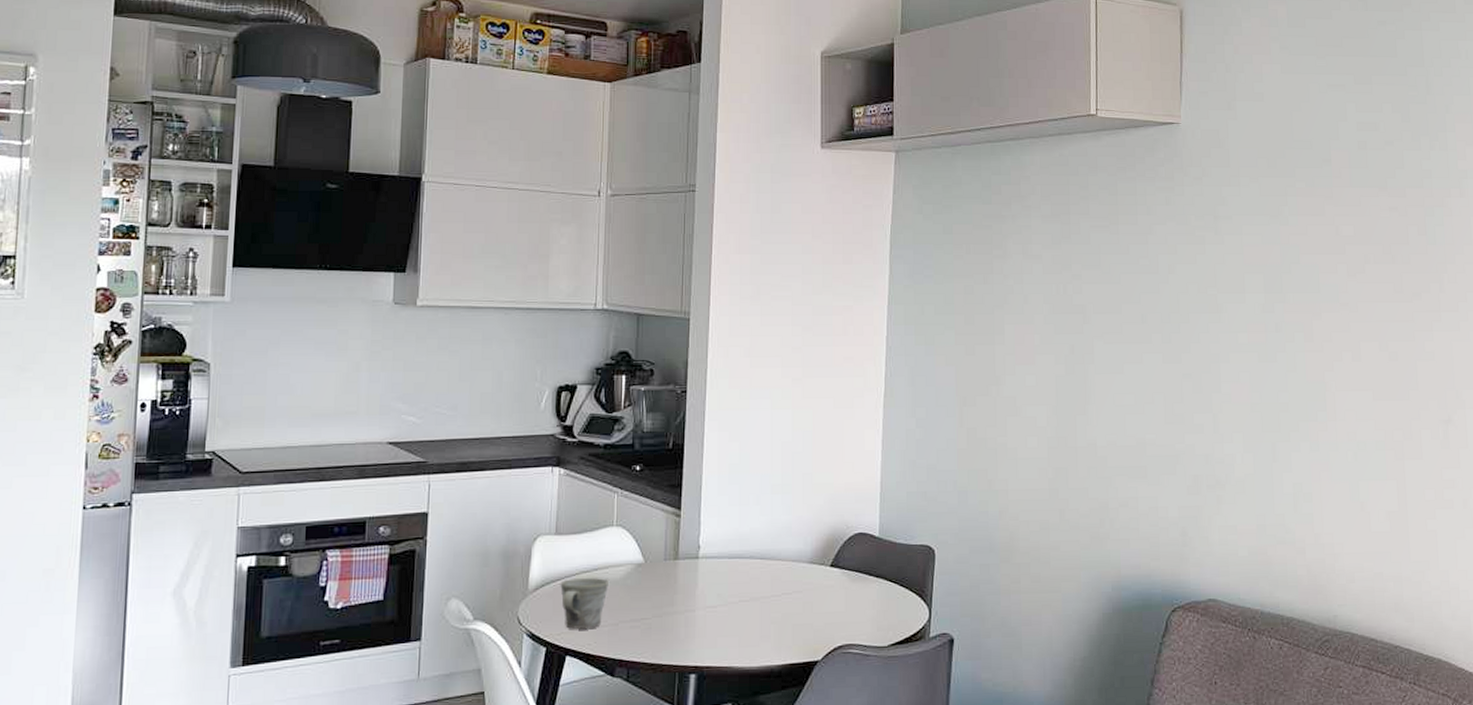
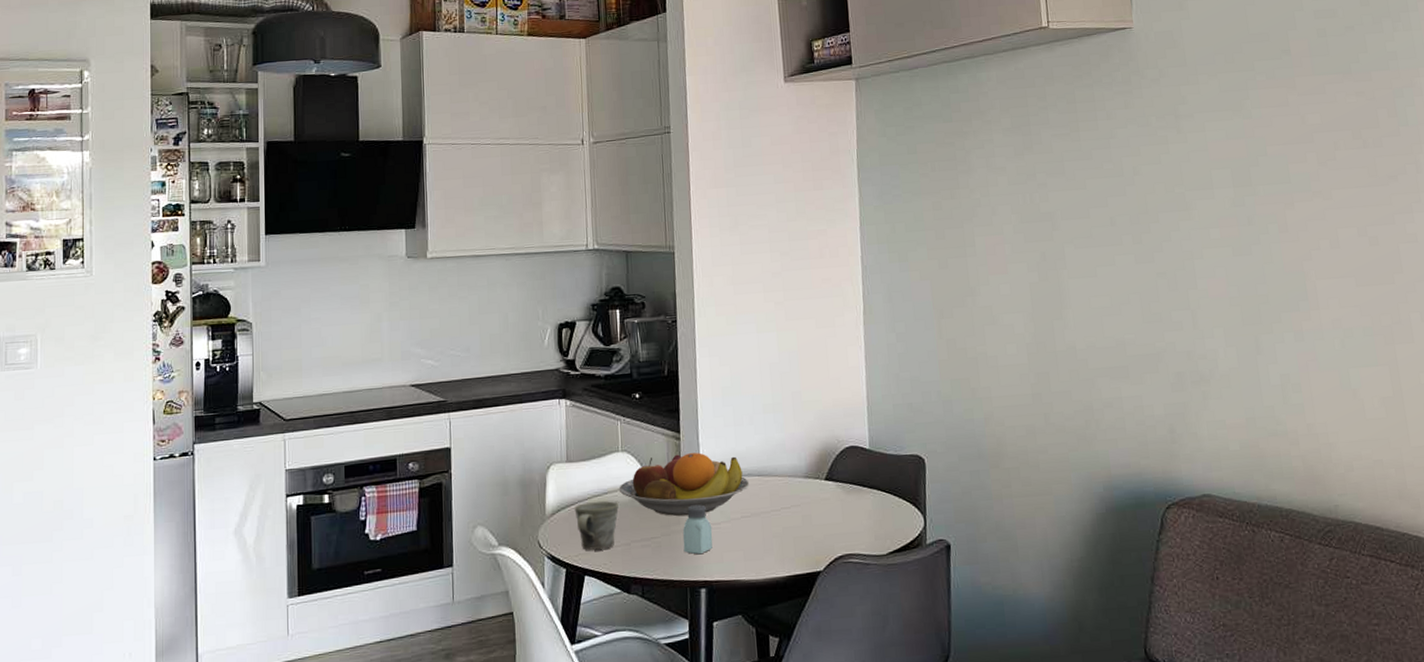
fruit bowl: none [610,531,751,598] -> present [619,452,750,517]
saltshaker: none [675,586,708,639] -> present [682,504,713,555]

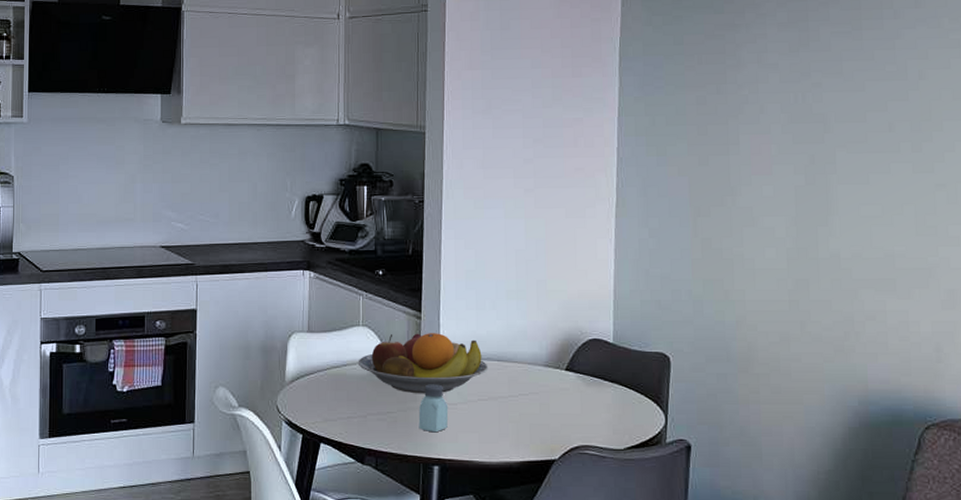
mug: present [574,501,619,550] -> none [313,373,357,419]

